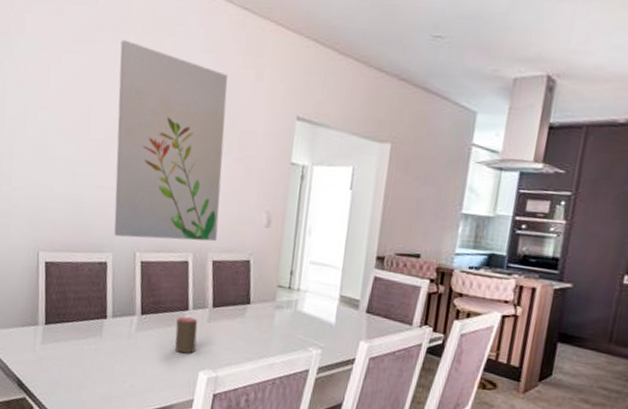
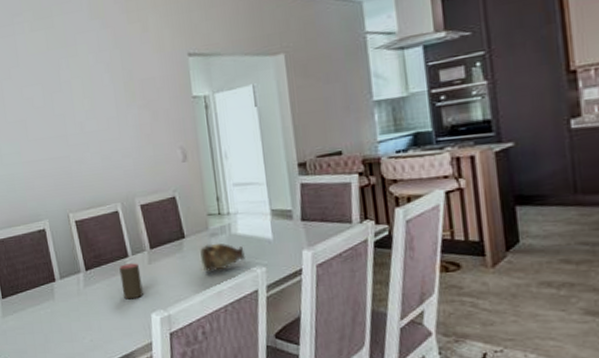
wall art: present [114,39,228,242] -> none [17,29,140,203]
decorative vase: none [260,314,306,344] -> present [200,243,246,272]

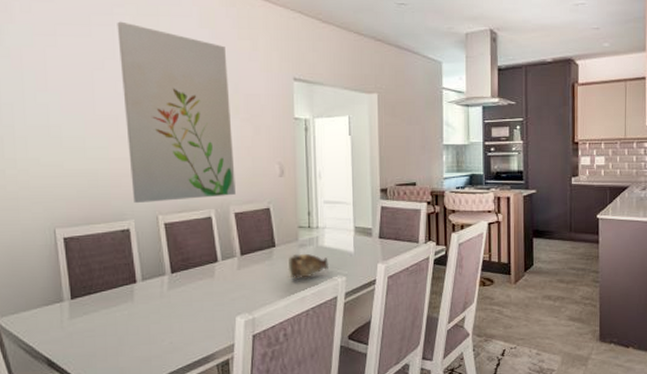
wall art: none [17,29,140,203] -> present [117,21,236,203]
cup: present [119,263,143,300] -> none [207,268,230,303]

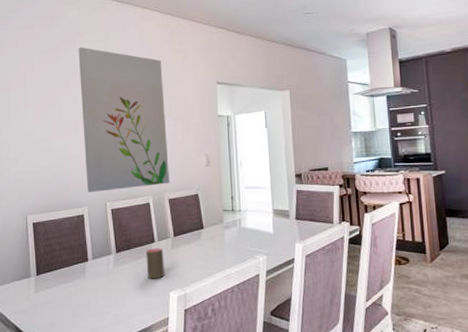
cup: none [207,268,230,303] -> present [146,248,165,279]
decorative vase: present [288,253,330,279] -> none [214,234,252,257]

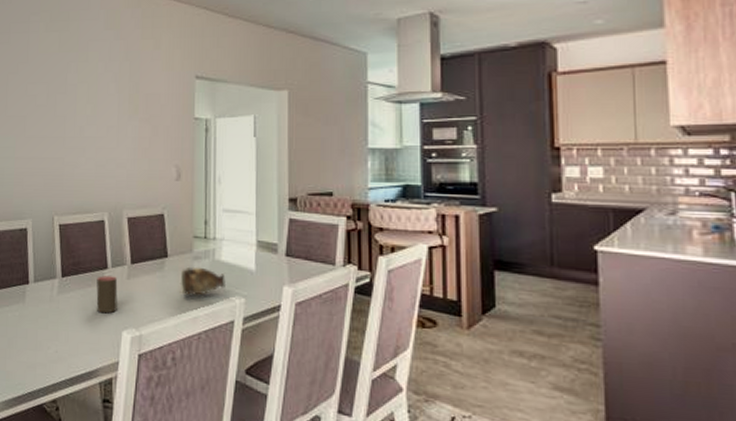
wall art: present [78,47,169,192] -> none [32,28,131,203]
decorative vase: none [214,234,252,257] -> present [180,266,227,296]

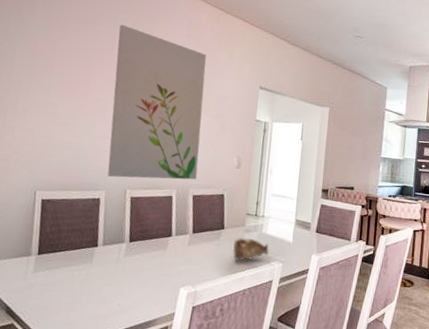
wall art: none [32,28,131,203] -> present [107,24,206,180]
cup: present [96,276,118,314] -> none [159,242,180,274]

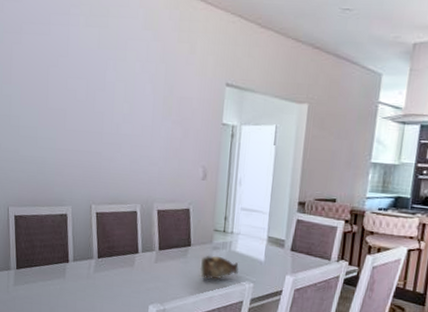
wall art: present [107,24,206,180] -> none [72,21,166,194]

